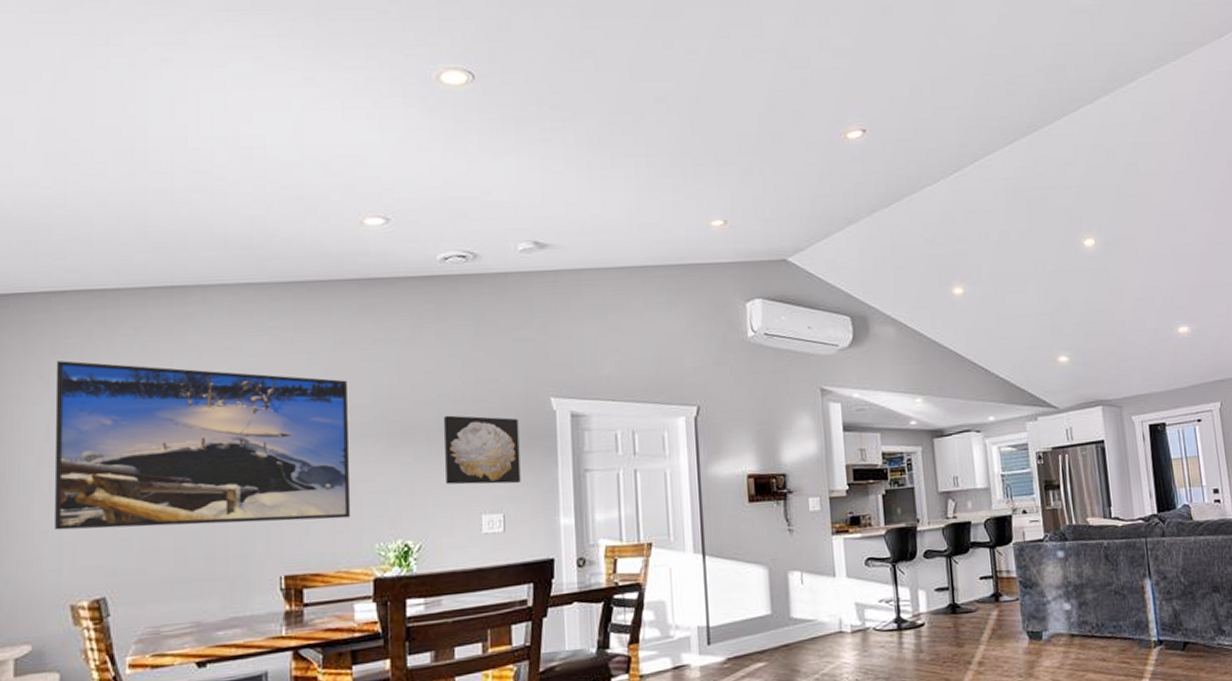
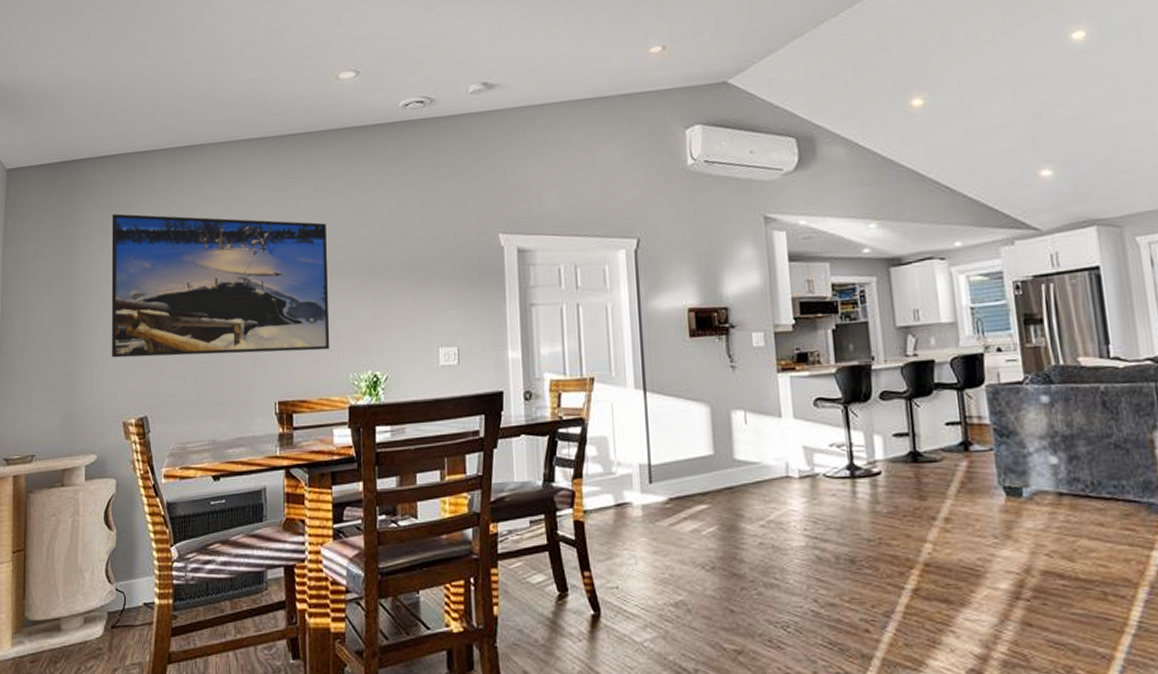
wall art: present [443,415,521,485] -> none [405,253,473,319]

